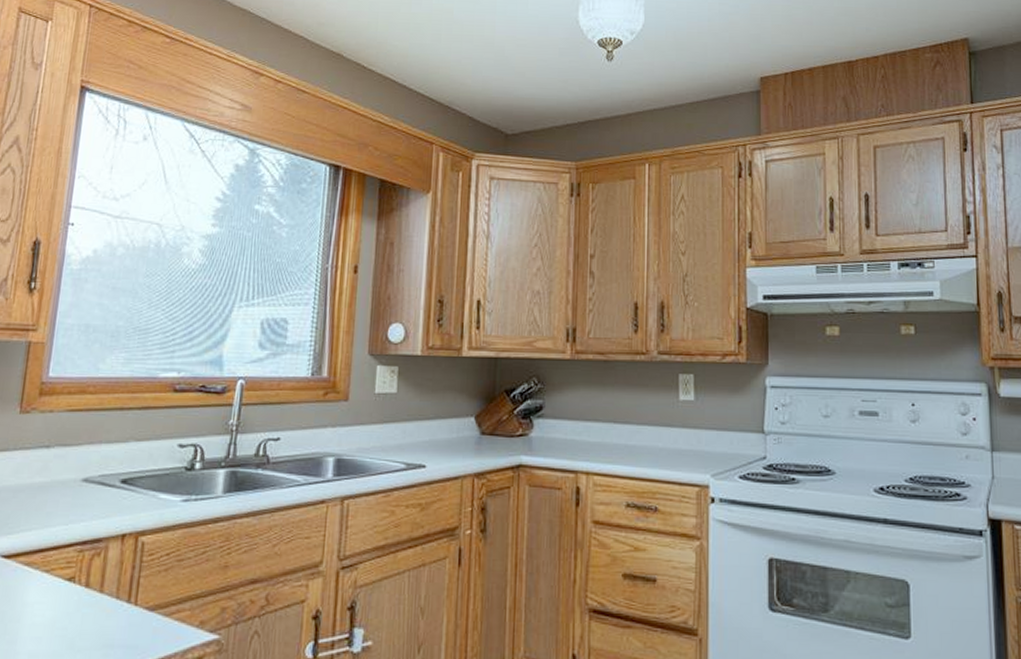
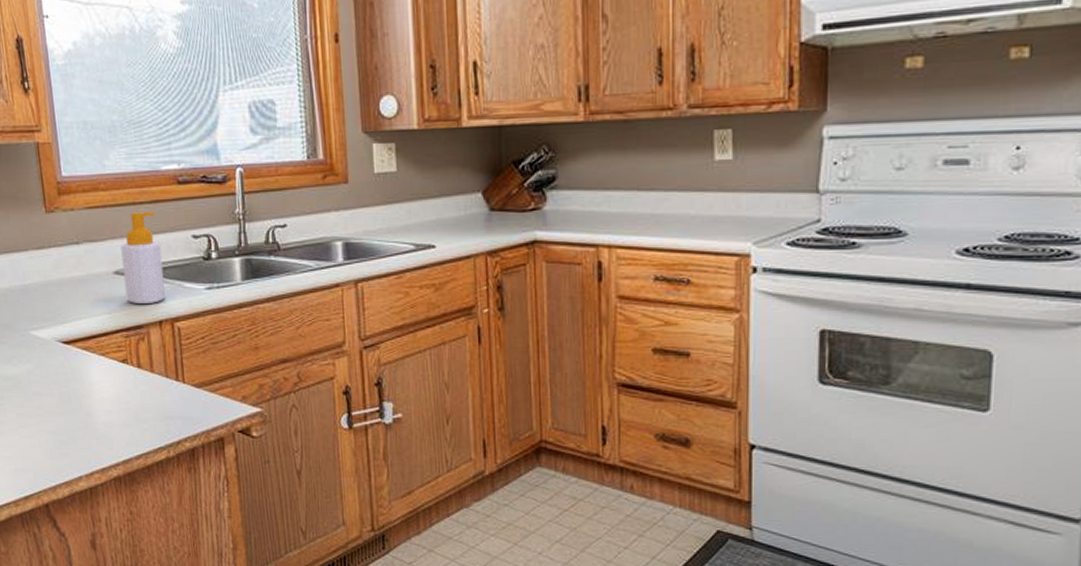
soap bottle: none [90,417,142,516] -> present [120,211,166,305]

